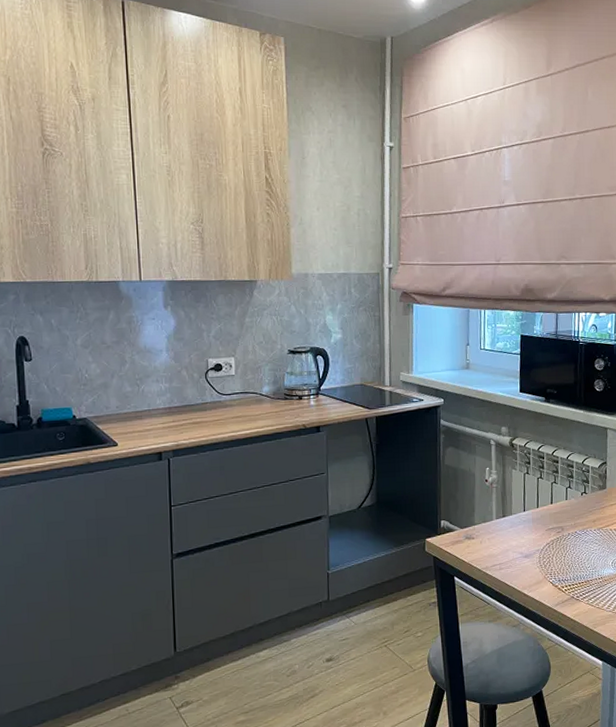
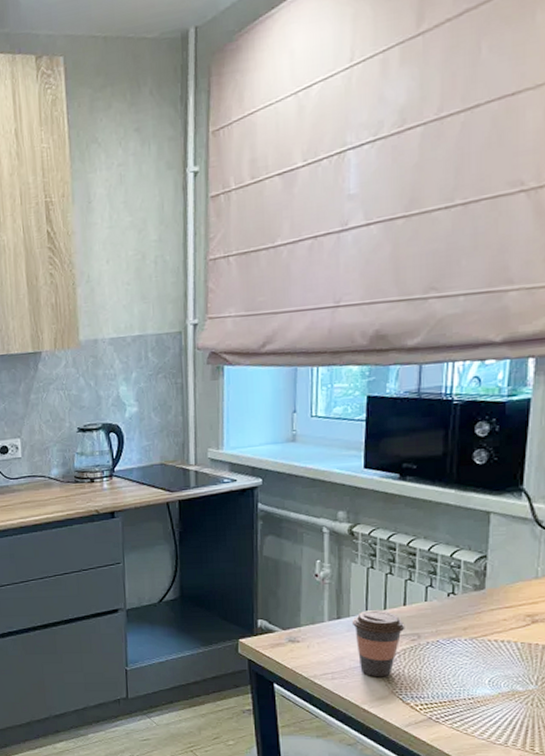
coffee cup: none [513,508,553,566] -> present [351,610,405,677]

